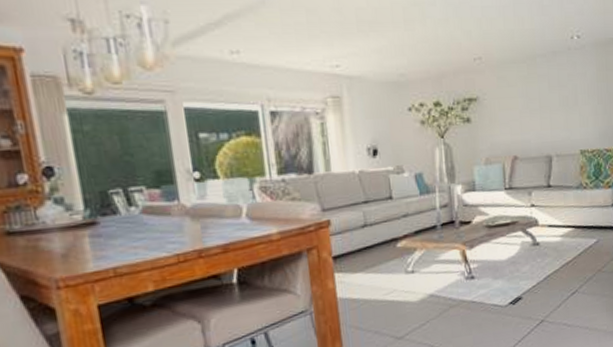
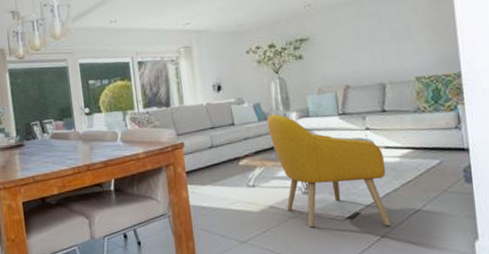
armchair: none [429,186,550,315] -> present [267,114,391,227]

